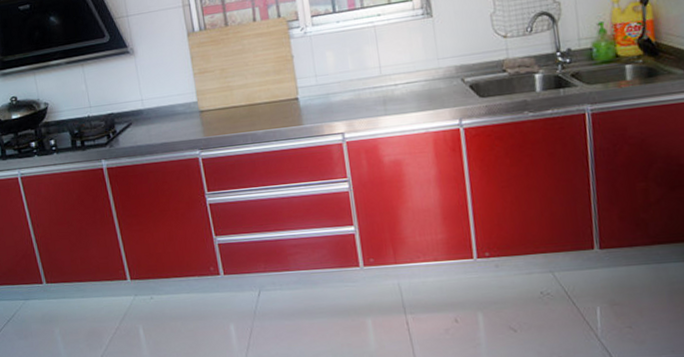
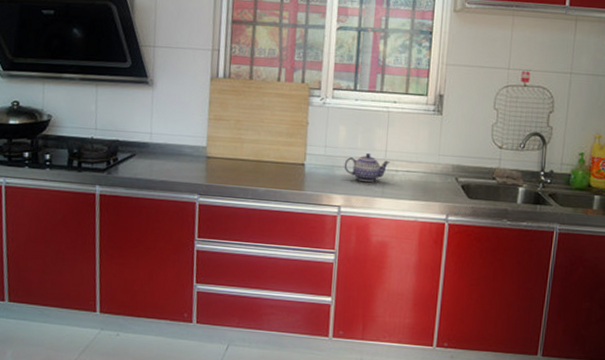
teapot: none [338,72,388,103] -> present [344,152,391,182]

